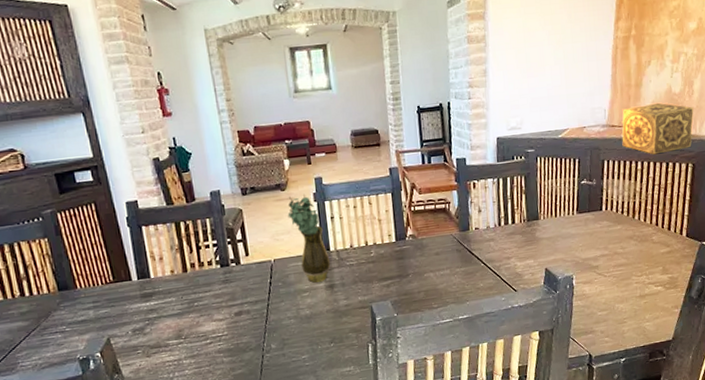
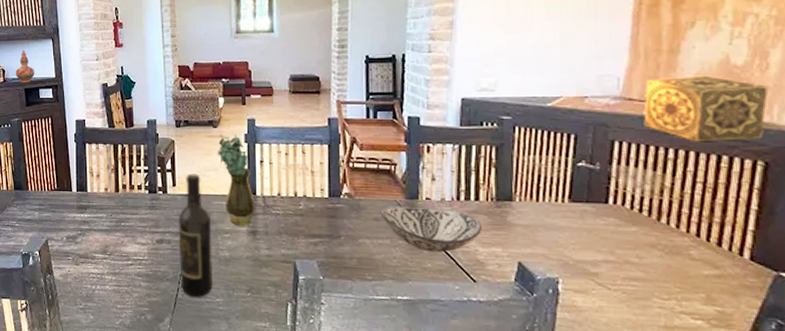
decorative vase: none [38,128,66,168] -> present [15,50,35,83]
wine bottle: none [255,239,298,361] -> present [178,173,214,298]
decorative bowl: none [440,234,519,274] -> present [380,205,483,252]

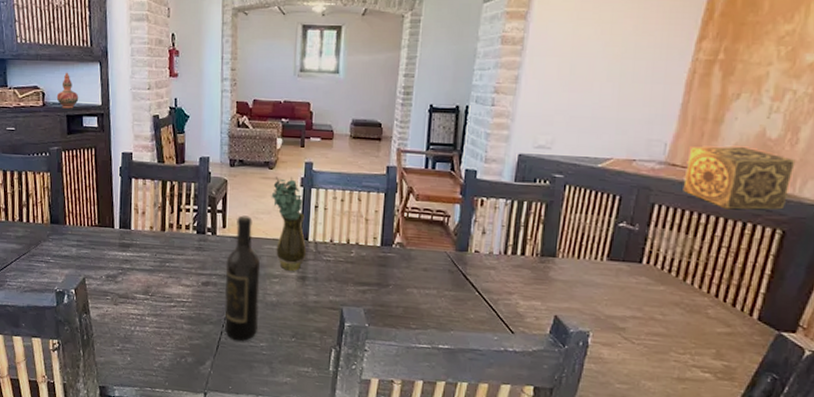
decorative bowl: present [380,205,483,252] -> none [430,257,526,304]

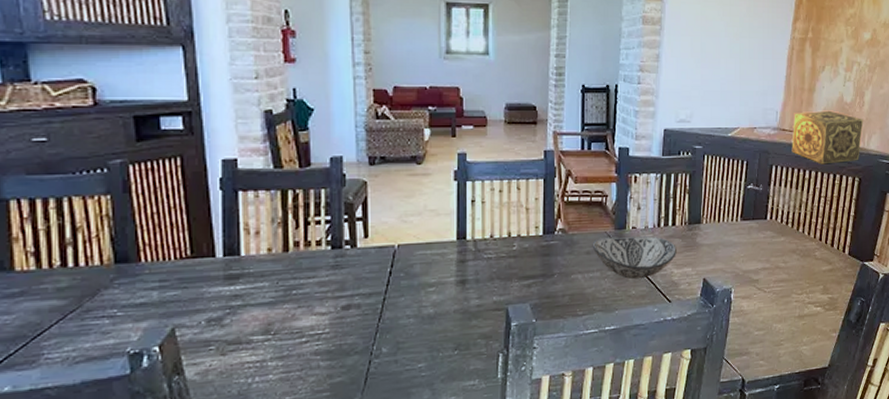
decorative vase: present [56,72,79,109] -> none [116,59,152,108]
wine bottle: present [224,215,261,342] -> none [370,220,415,368]
vase: present [271,176,307,271] -> none [421,170,465,276]
decorative bowl: none [430,257,526,304] -> present [592,235,678,279]

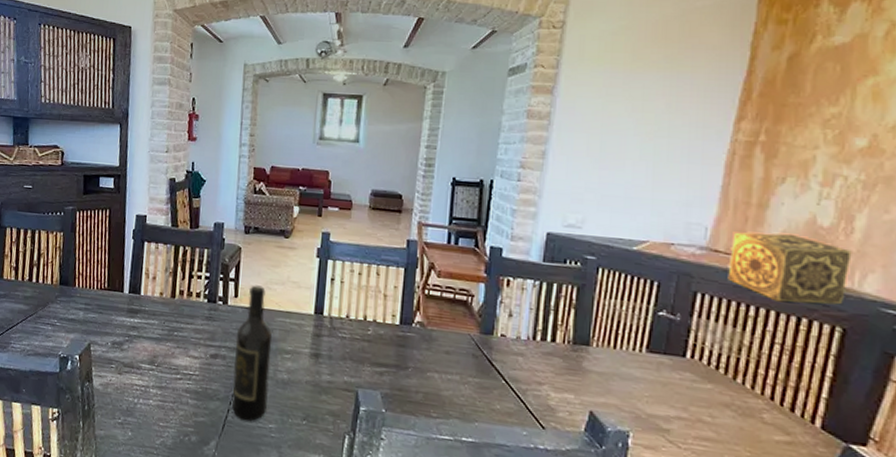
wine bottle: none [370,220,415,368] -> present [232,285,273,422]
decorative bowl: present [592,235,678,279] -> none [452,339,557,394]

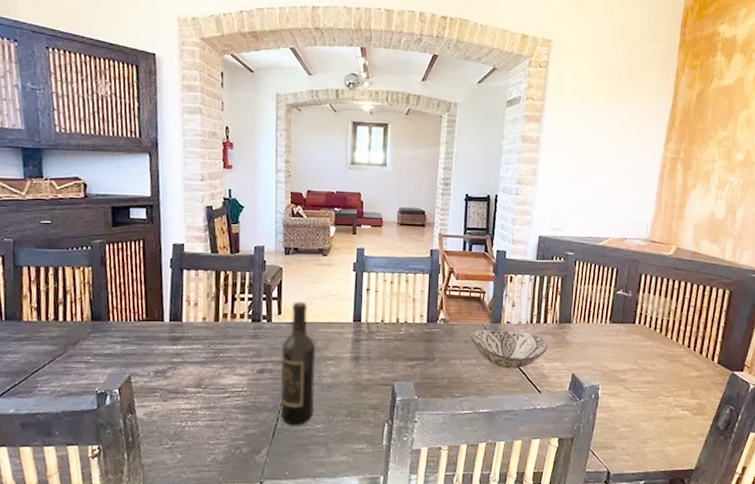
decorative bowl: none [452,339,557,394] -> present [470,329,548,368]
decorative box: present [728,232,852,305] -> none [661,225,735,276]

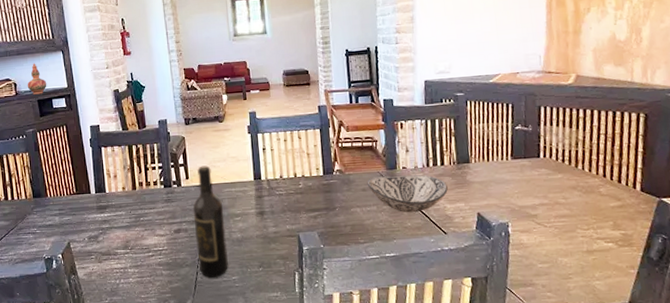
decorative vase: none [100,163,126,201] -> present [27,63,47,95]

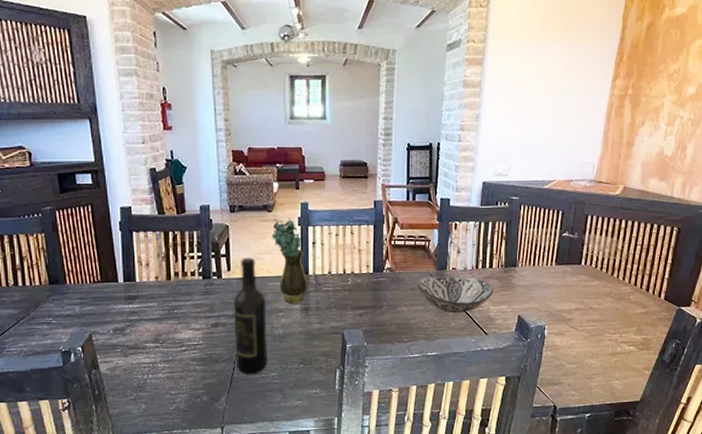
decorative vase: present [27,63,47,95] -> none [44,130,70,167]
vase: none [224,126,262,208] -> present [271,217,308,304]

